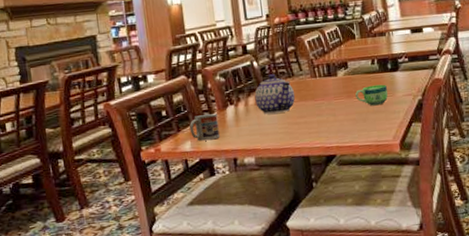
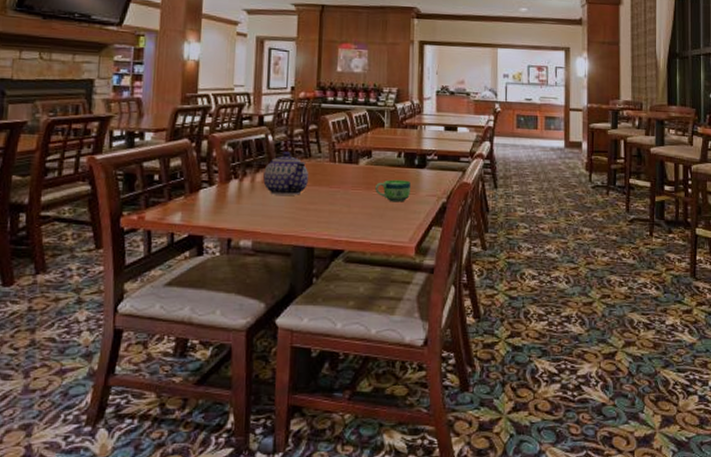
cup: present [190,113,220,141] -> none [183,185,218,215]

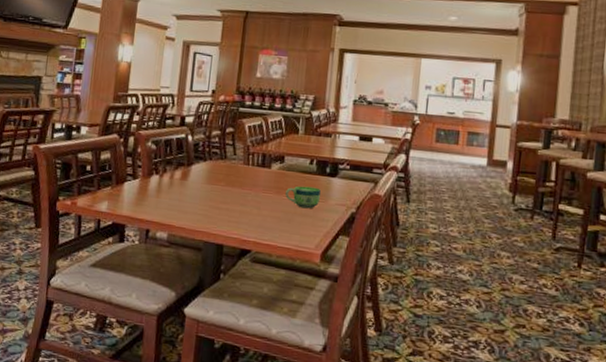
teapot: present [263,152,308,195] -> none [181,152,223,194]

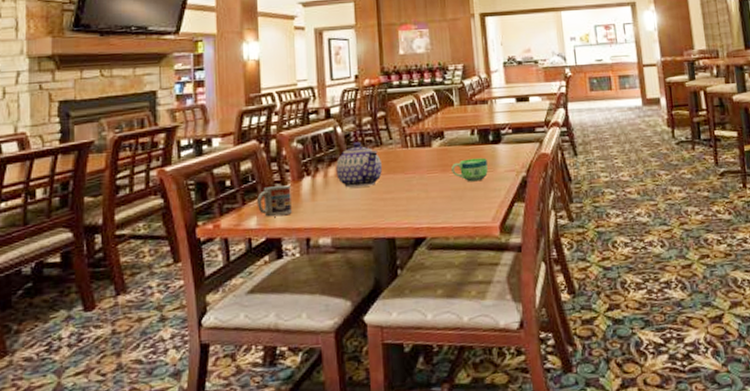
cup: none [110,177,140,206] -> present [257,185,292,217]
teapot: none [181,152,223,194] -> present [336,142,382,188]

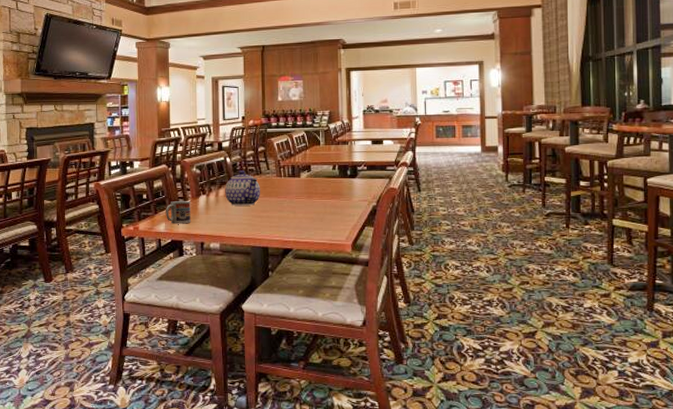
cup: present [451,157,488,182] -> none [315,188,345,208]

